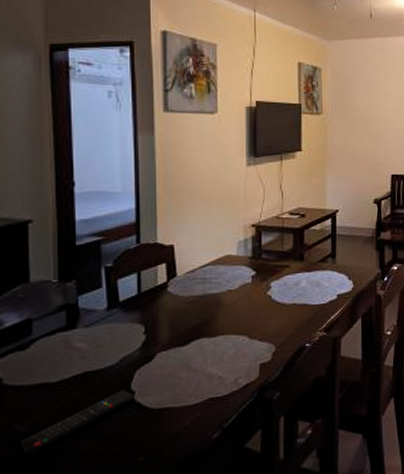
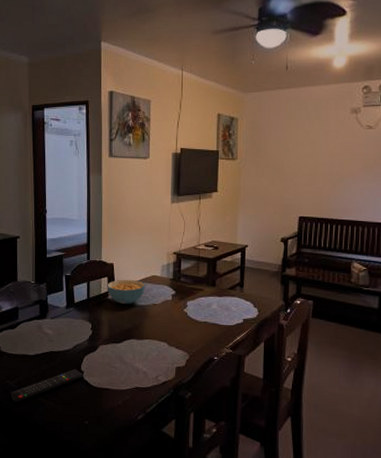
cereal bowl: none [165,262,218,296] -> present [107,279,146,305]

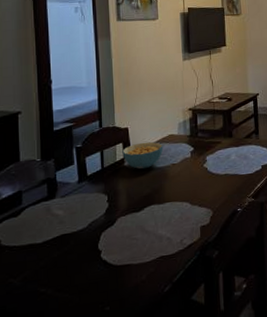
remote control: present [11,369,84,402] -> none [15,249,102,303]

